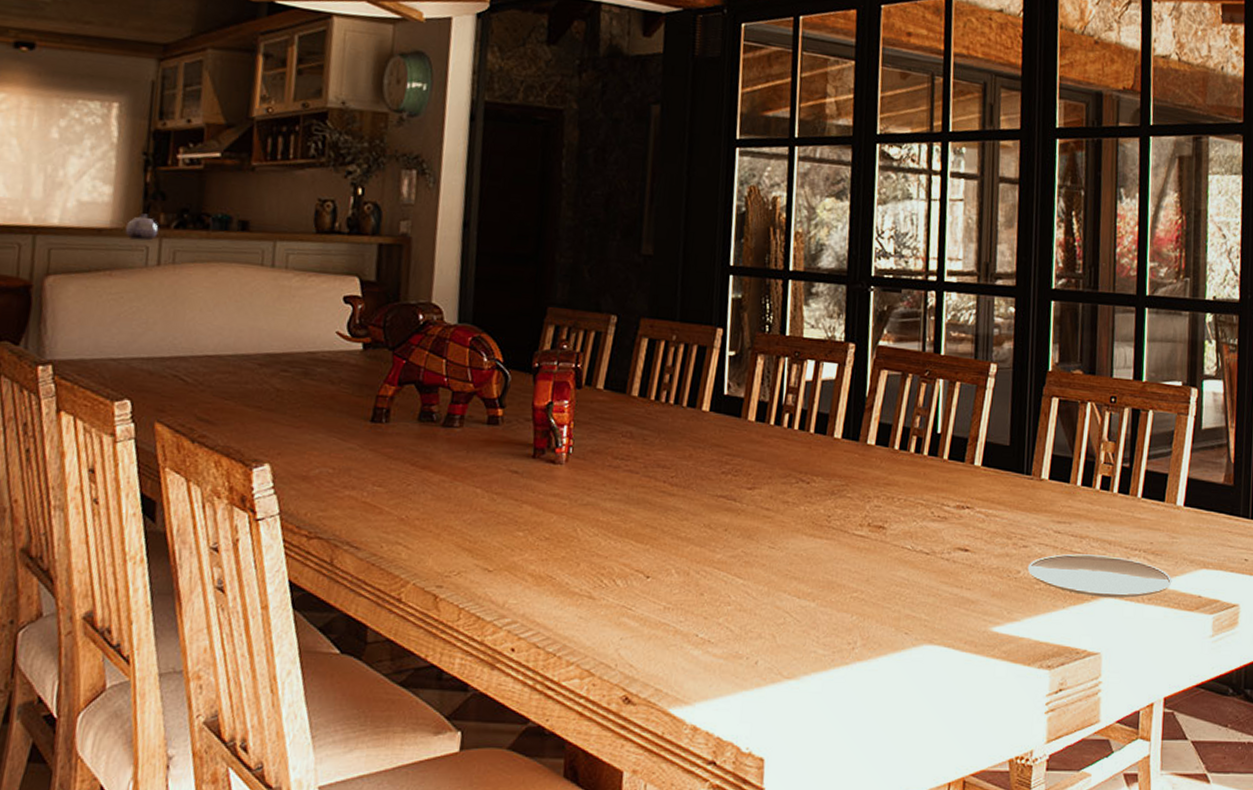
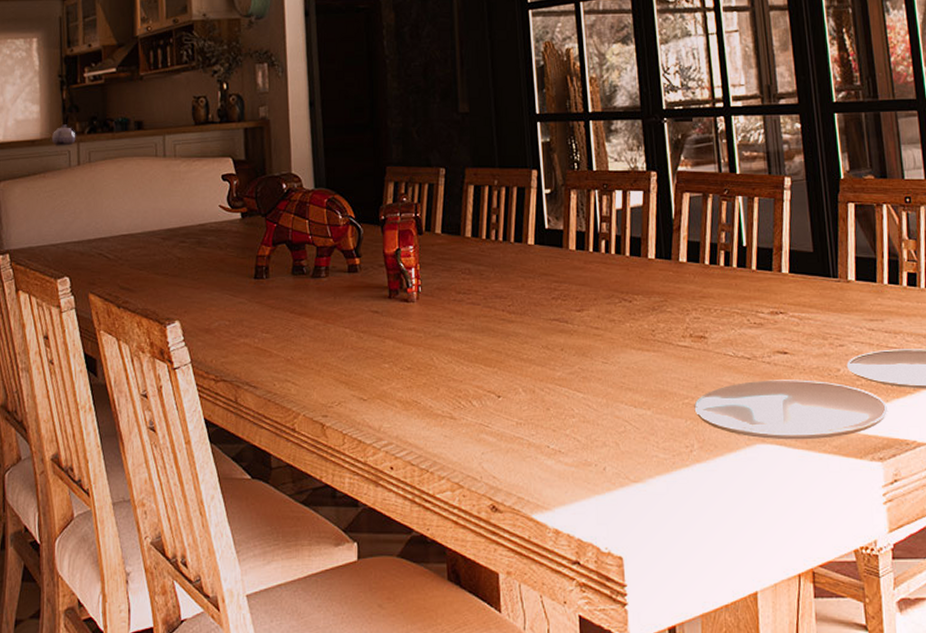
plate: none [862,577,1063,643] -> present [694,380,887,440]

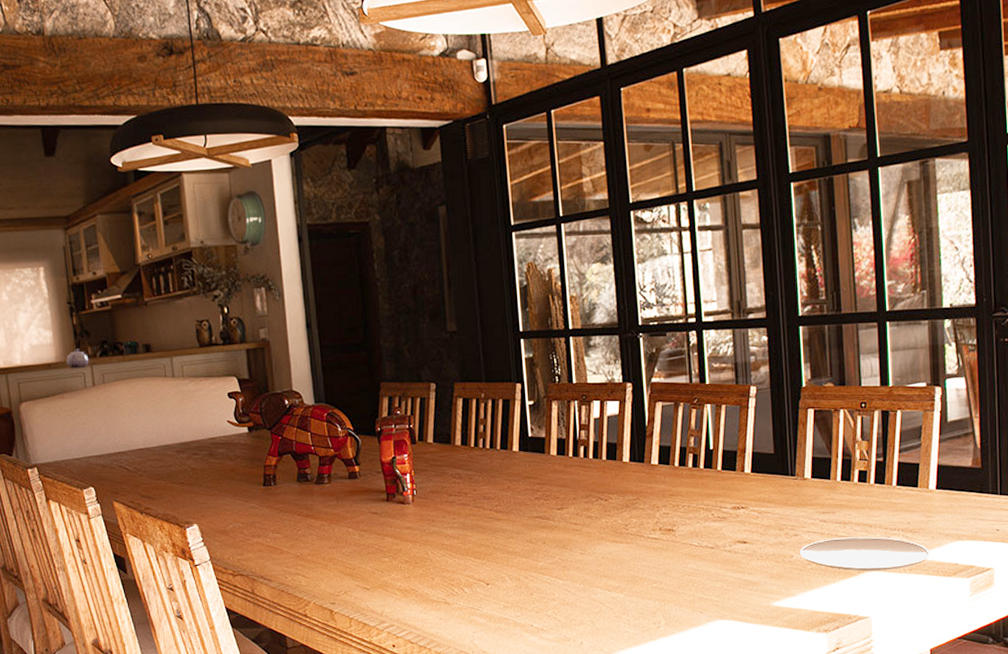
plate: present [694,380,887,440] -> none [662,565,834,617]

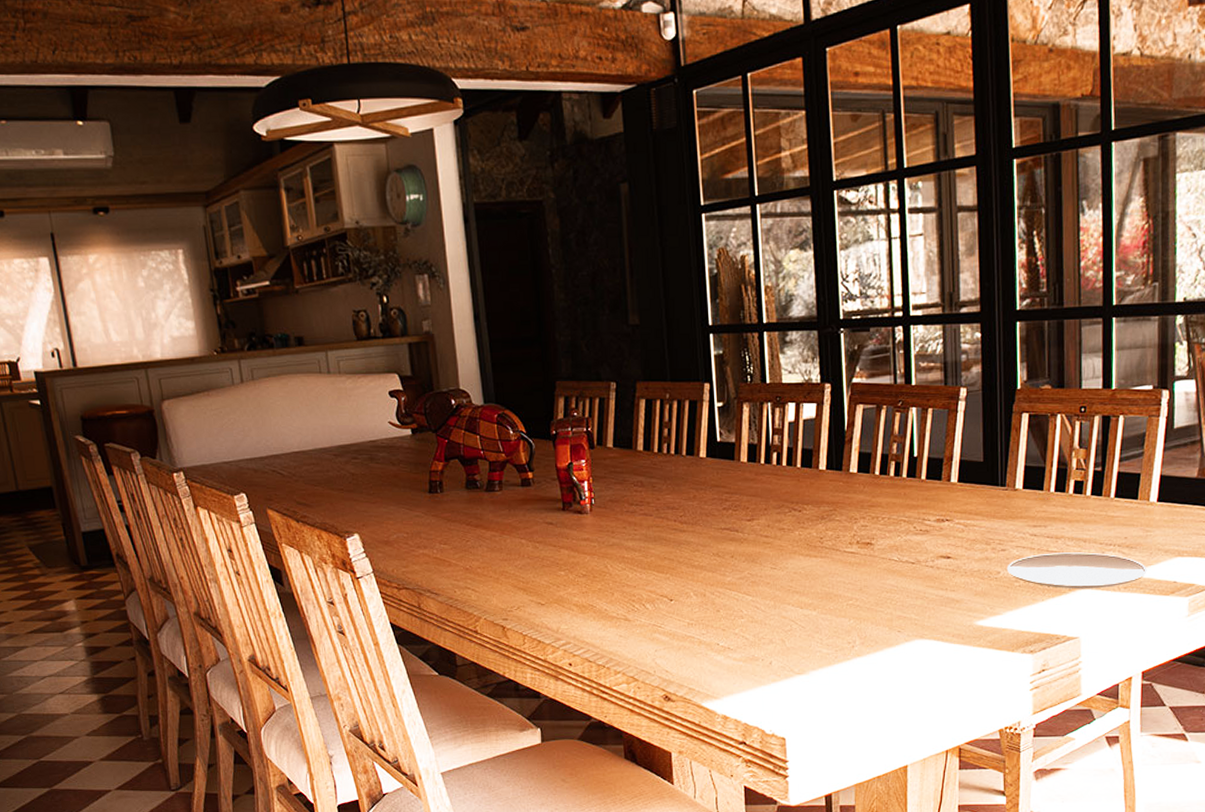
teapot: present [67,348,89,370] -> none [211,341,236,365]

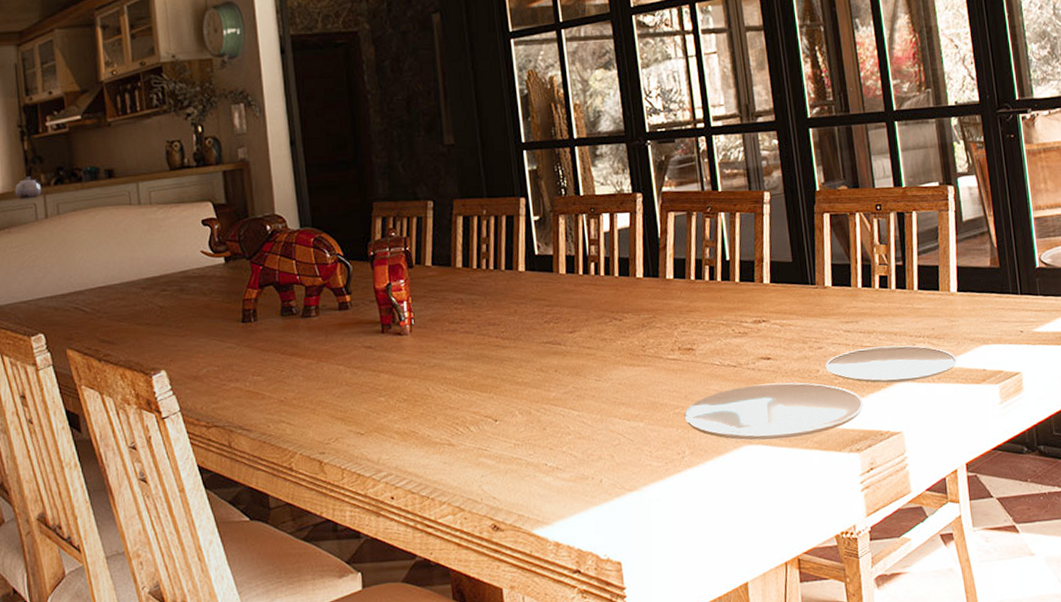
teapot: none [211,341,236,365] -> present [15,176,42,201]
plate: none [858,582,1042,636] -> present [684,382,863,441]

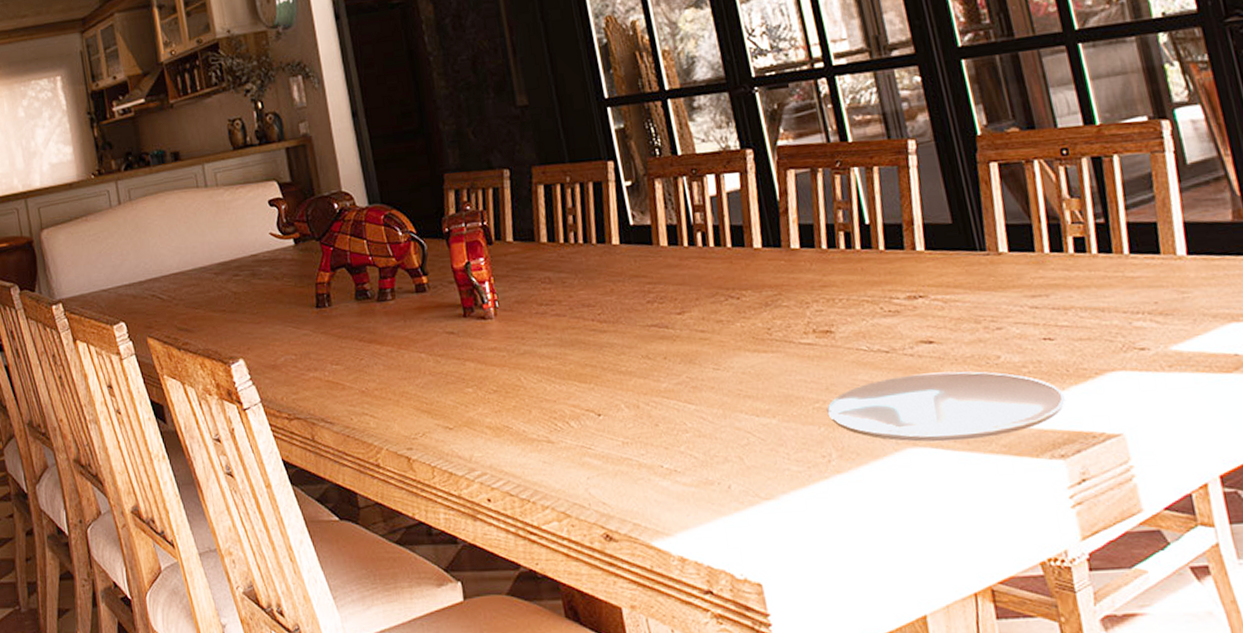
teapot: present [15,176,42,201] -> none [89,163,113,188]
plate: present [825,345,957,383] -> none [1007,324,1195,372]

